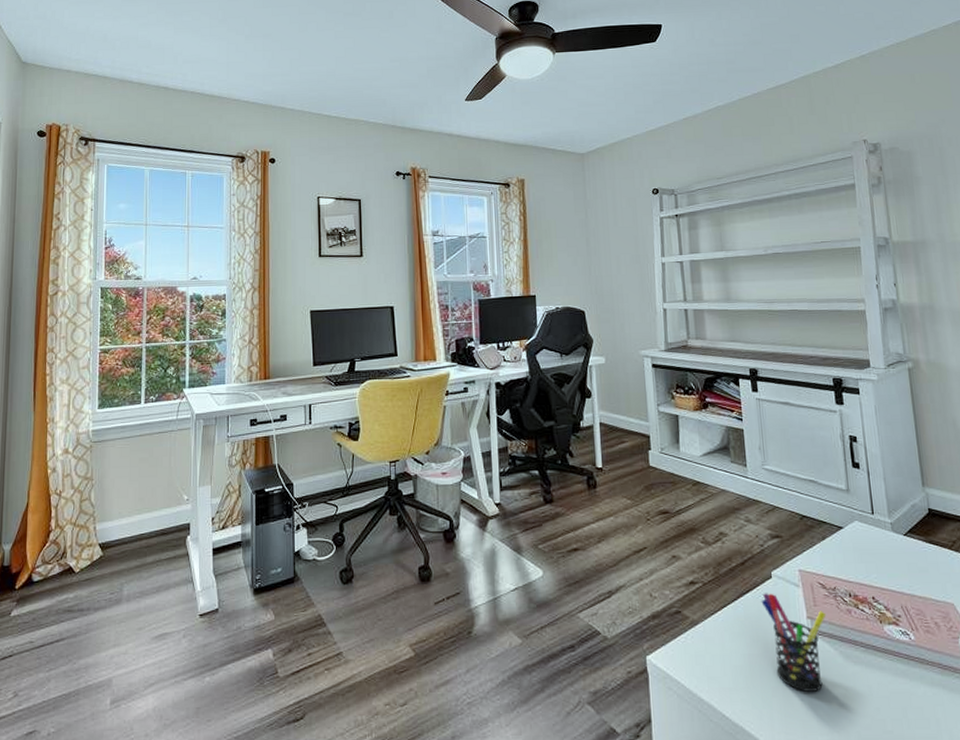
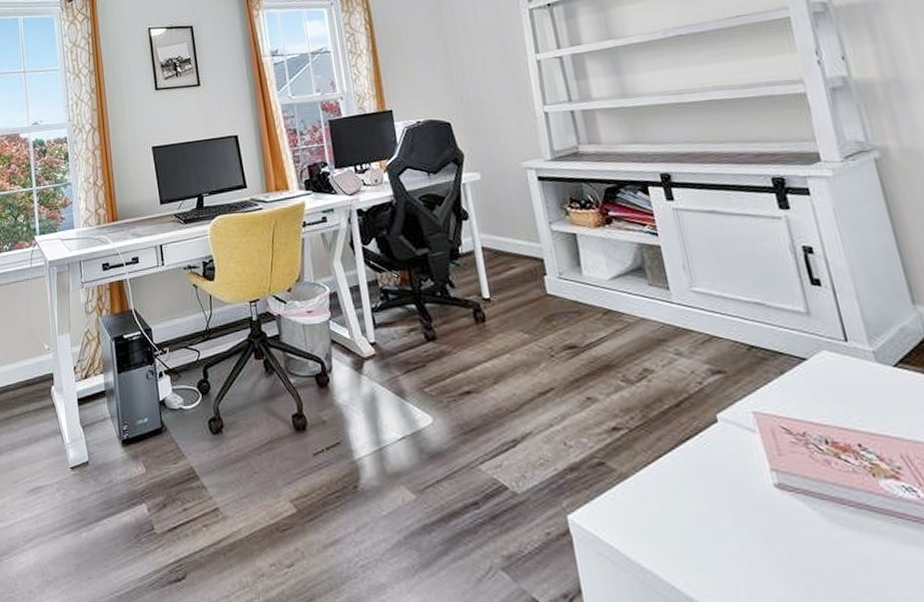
pen holder: present [761,593,827,692] -> none [706,440,802,561]

